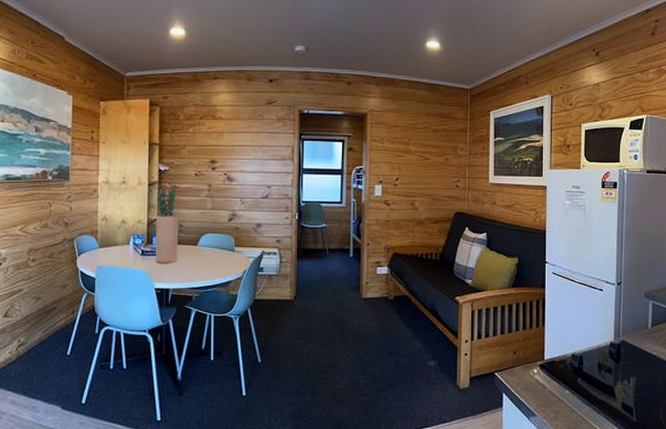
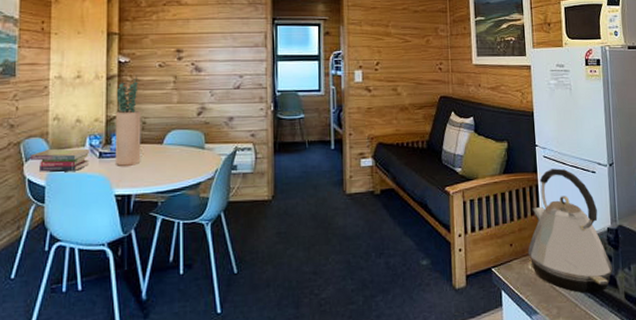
books: none [82,246,134,267] -> present [30,148,90,172]
kettle: none [530,285,612,401] -> present [527,168,613,294]

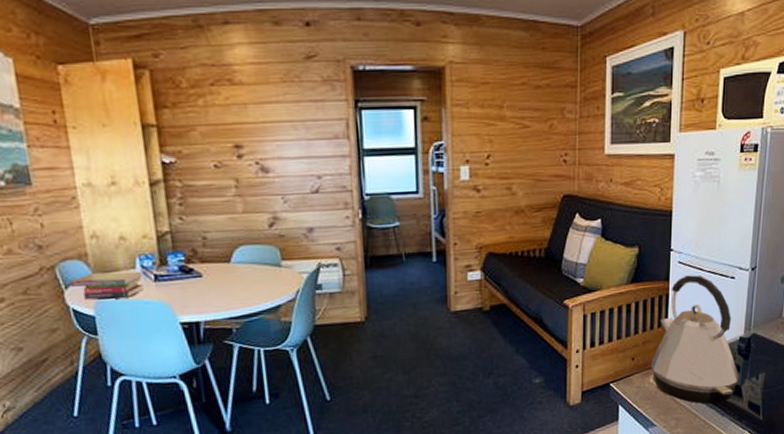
vase: present [116,75,141,166] -> none [164,179,206,290]

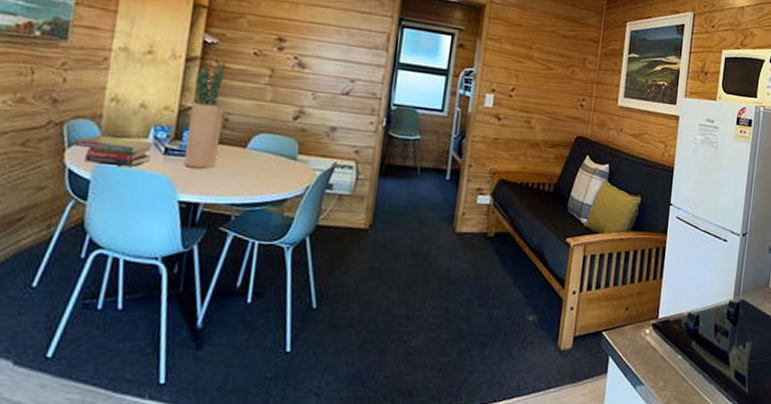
vase: none [164,179,206,290] -> present [184,60,228,169]
kettle: present [650,275,740,404] -> none [643,231,728,368]

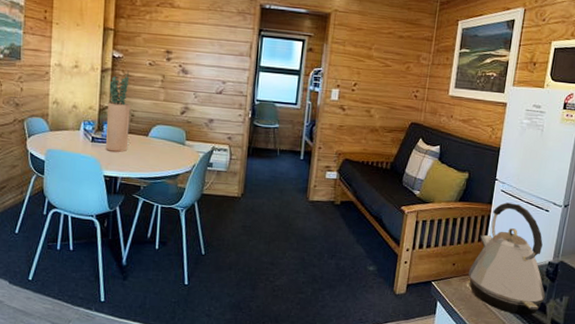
books: present [74,136,154,168] -> none [32,129,84,152]
kettle: none [643,231,728,368] -> present [468,202,546,315]

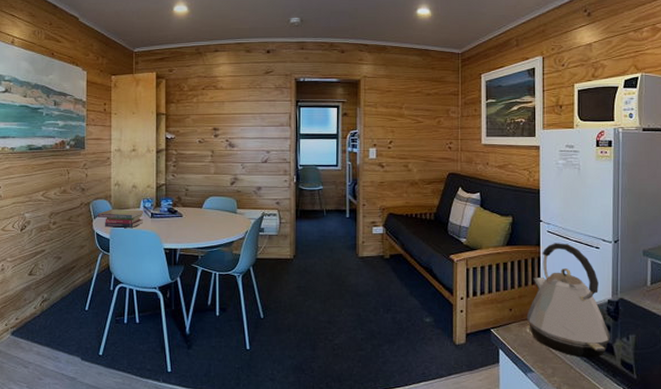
books: none [32,129,84,152] -> present [97,209,144,229]
vase: present [106,70,131,152] -> none [164,149,185,225]

